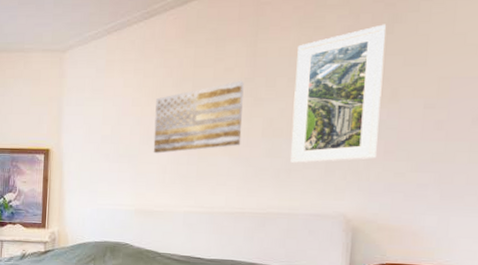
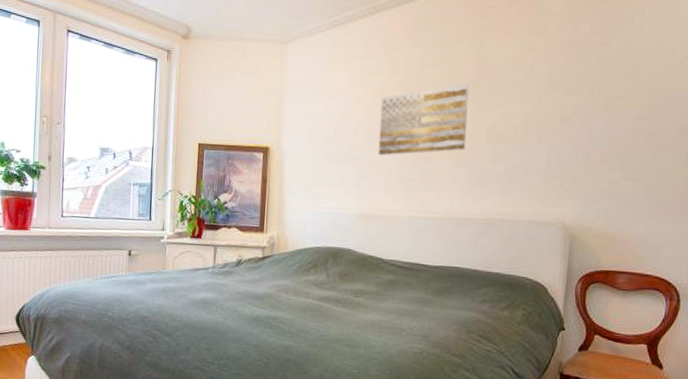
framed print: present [290,24,386,164] -> none [513,35,603,170]

